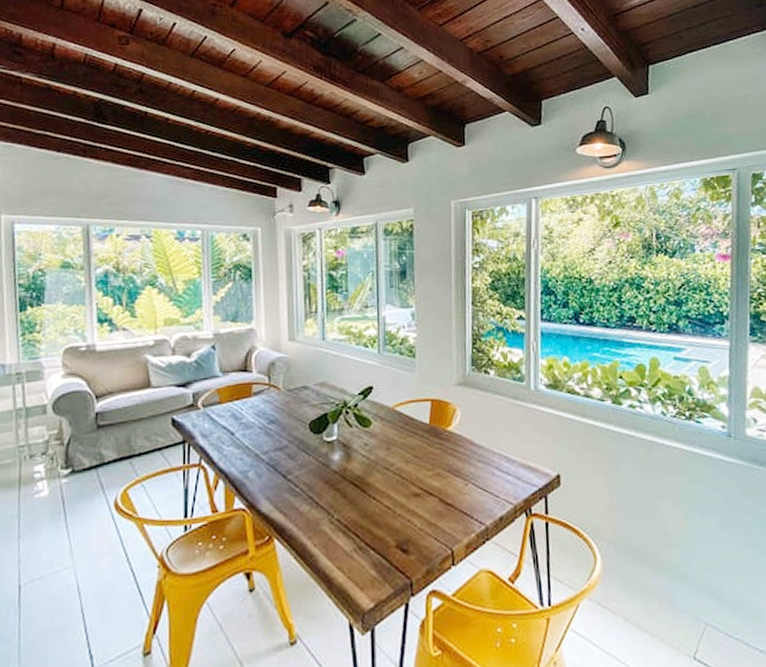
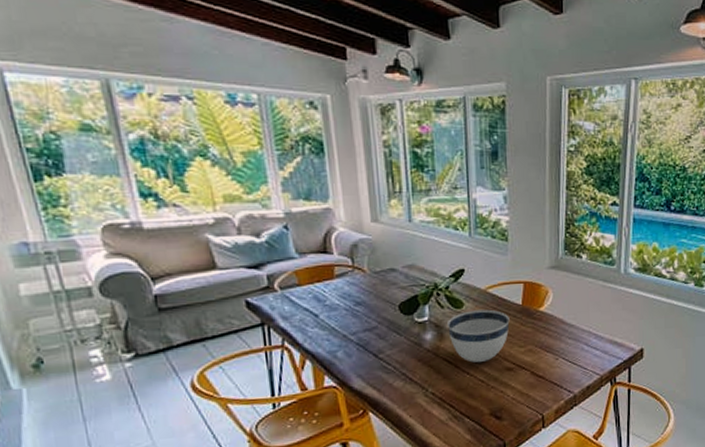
bowl: none [355,428,417,486] -> present [447,309,510,363]

